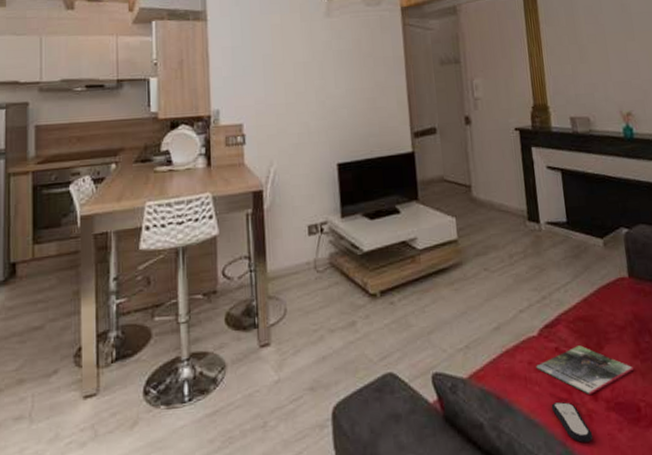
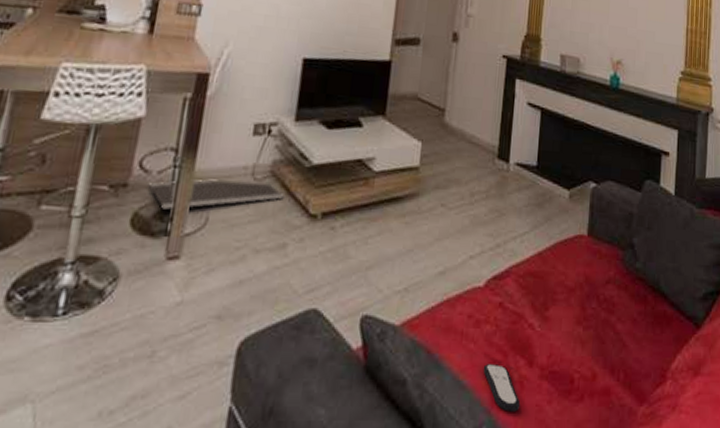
door mat: none [232,273,345,308] -> present [147,179,284,211]
magazine: present [536,345,633,395] -> none [475,303,575,360]

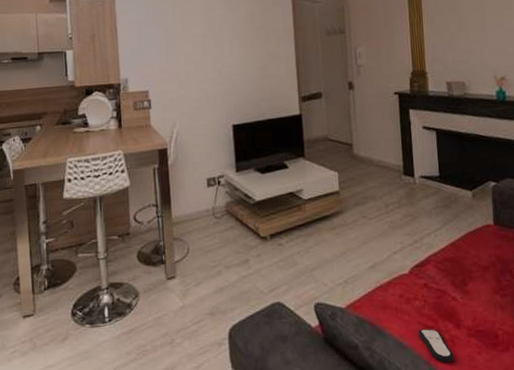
door mat: present [147,179,284,211] -> none [143,219,240,248]

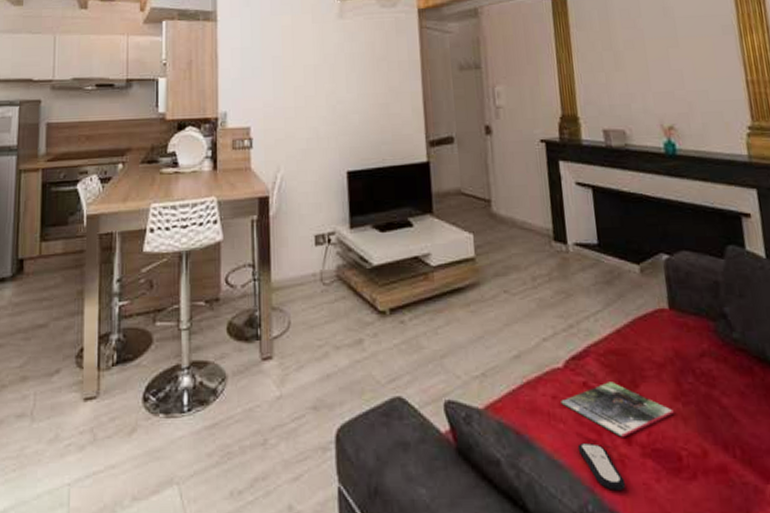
magazine: none [406,282,494,324] -> present [561,382,674,438]

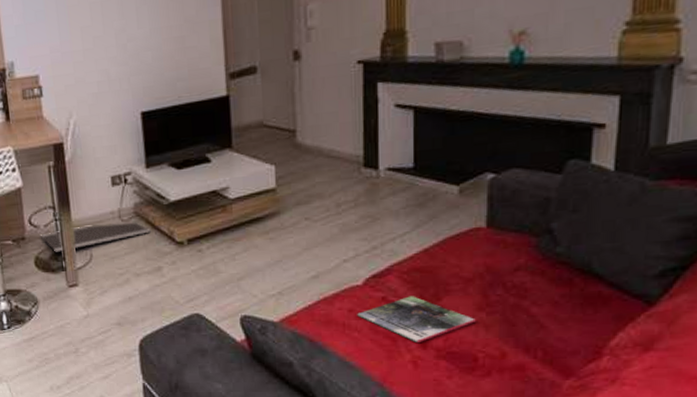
door mat: none [235,286,353,319] -> present [39,222,151,253]
remote control: present [577,443,626,490] -> none [370,348,416,385]

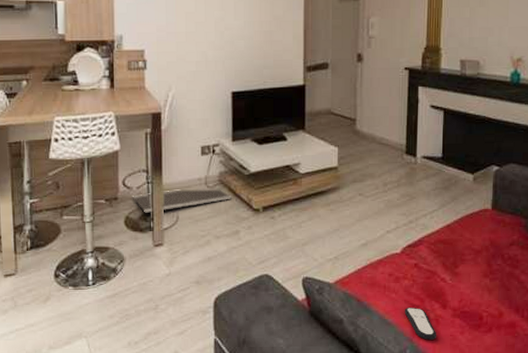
magazine: present [357,296,476,344] -> none [395,263,482,304]
remote control: none [370,348,416,385] -> present [404,308,437,340]

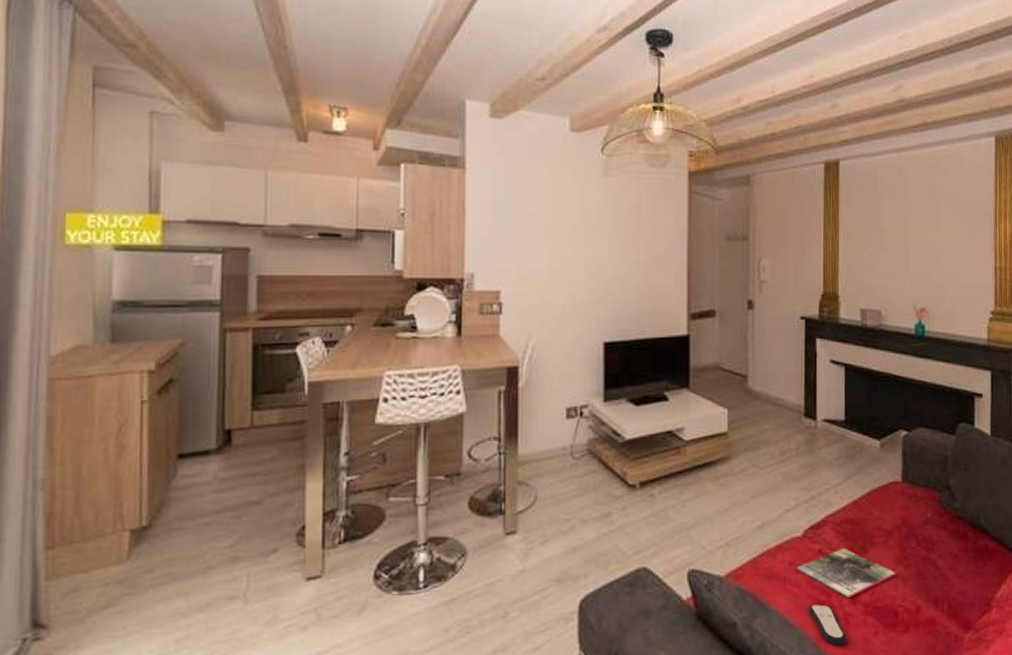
door mat: present [132,189,232,214] -> none [478,460,603,493]
magazine: none [395,263,482,304] -> present [797,548,896,599]

